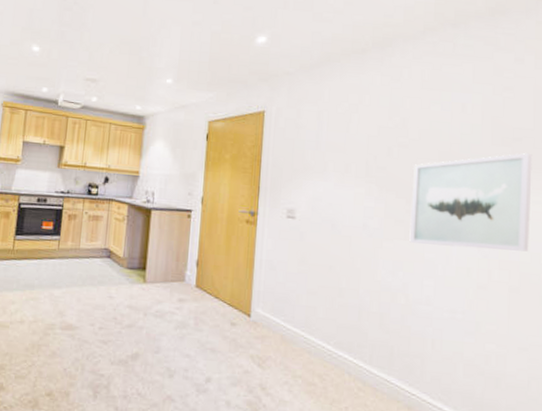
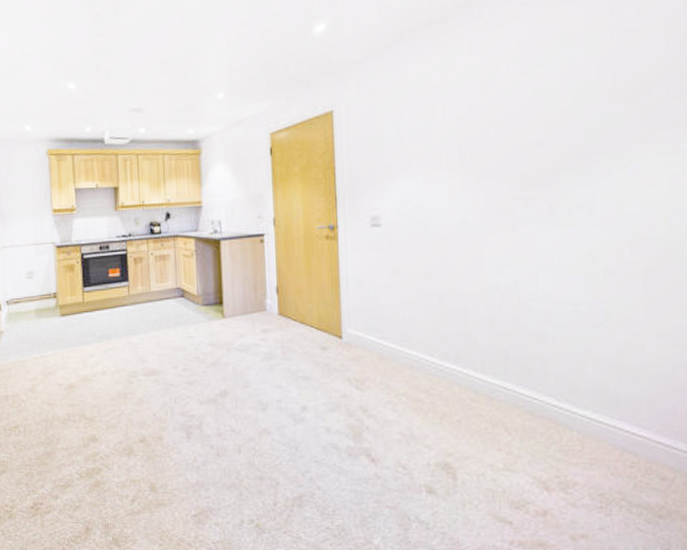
wall art: present [409,152,533,252] -> none [516,105,668,233]

